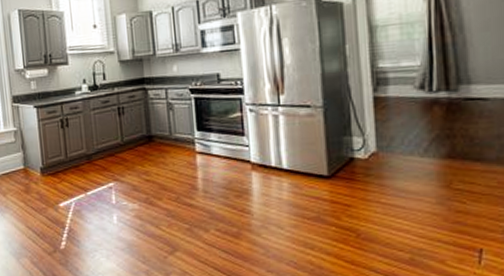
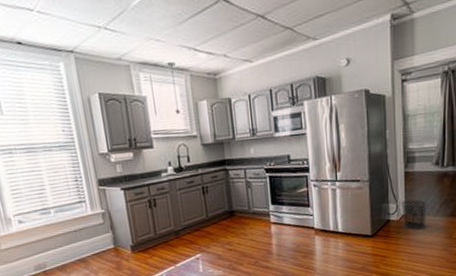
waste bin: none [370,133,410,173] -> present [401,199,427,230]

